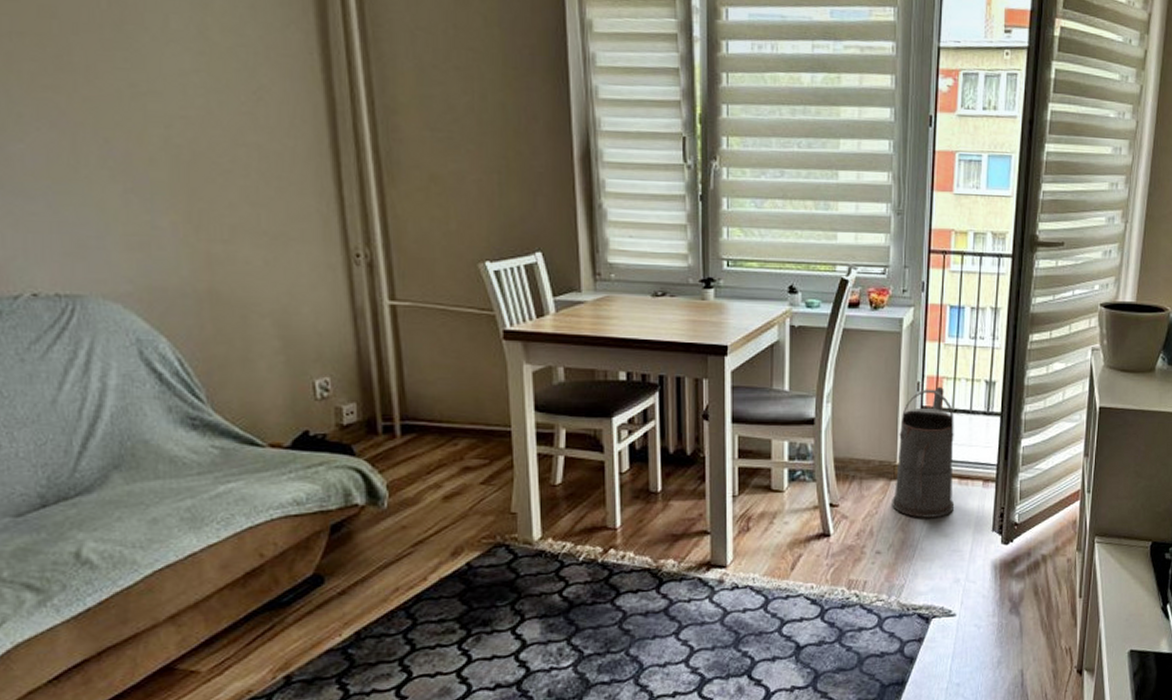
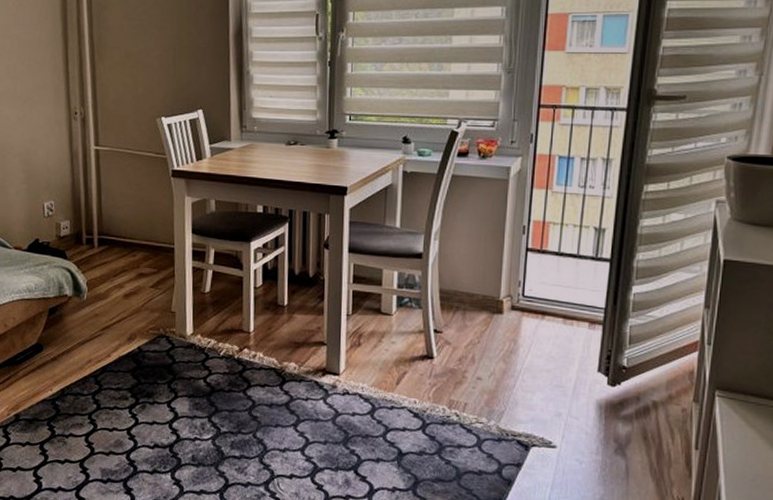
watering can: present [892,386,955,518] -> none [494,230,560,353]

